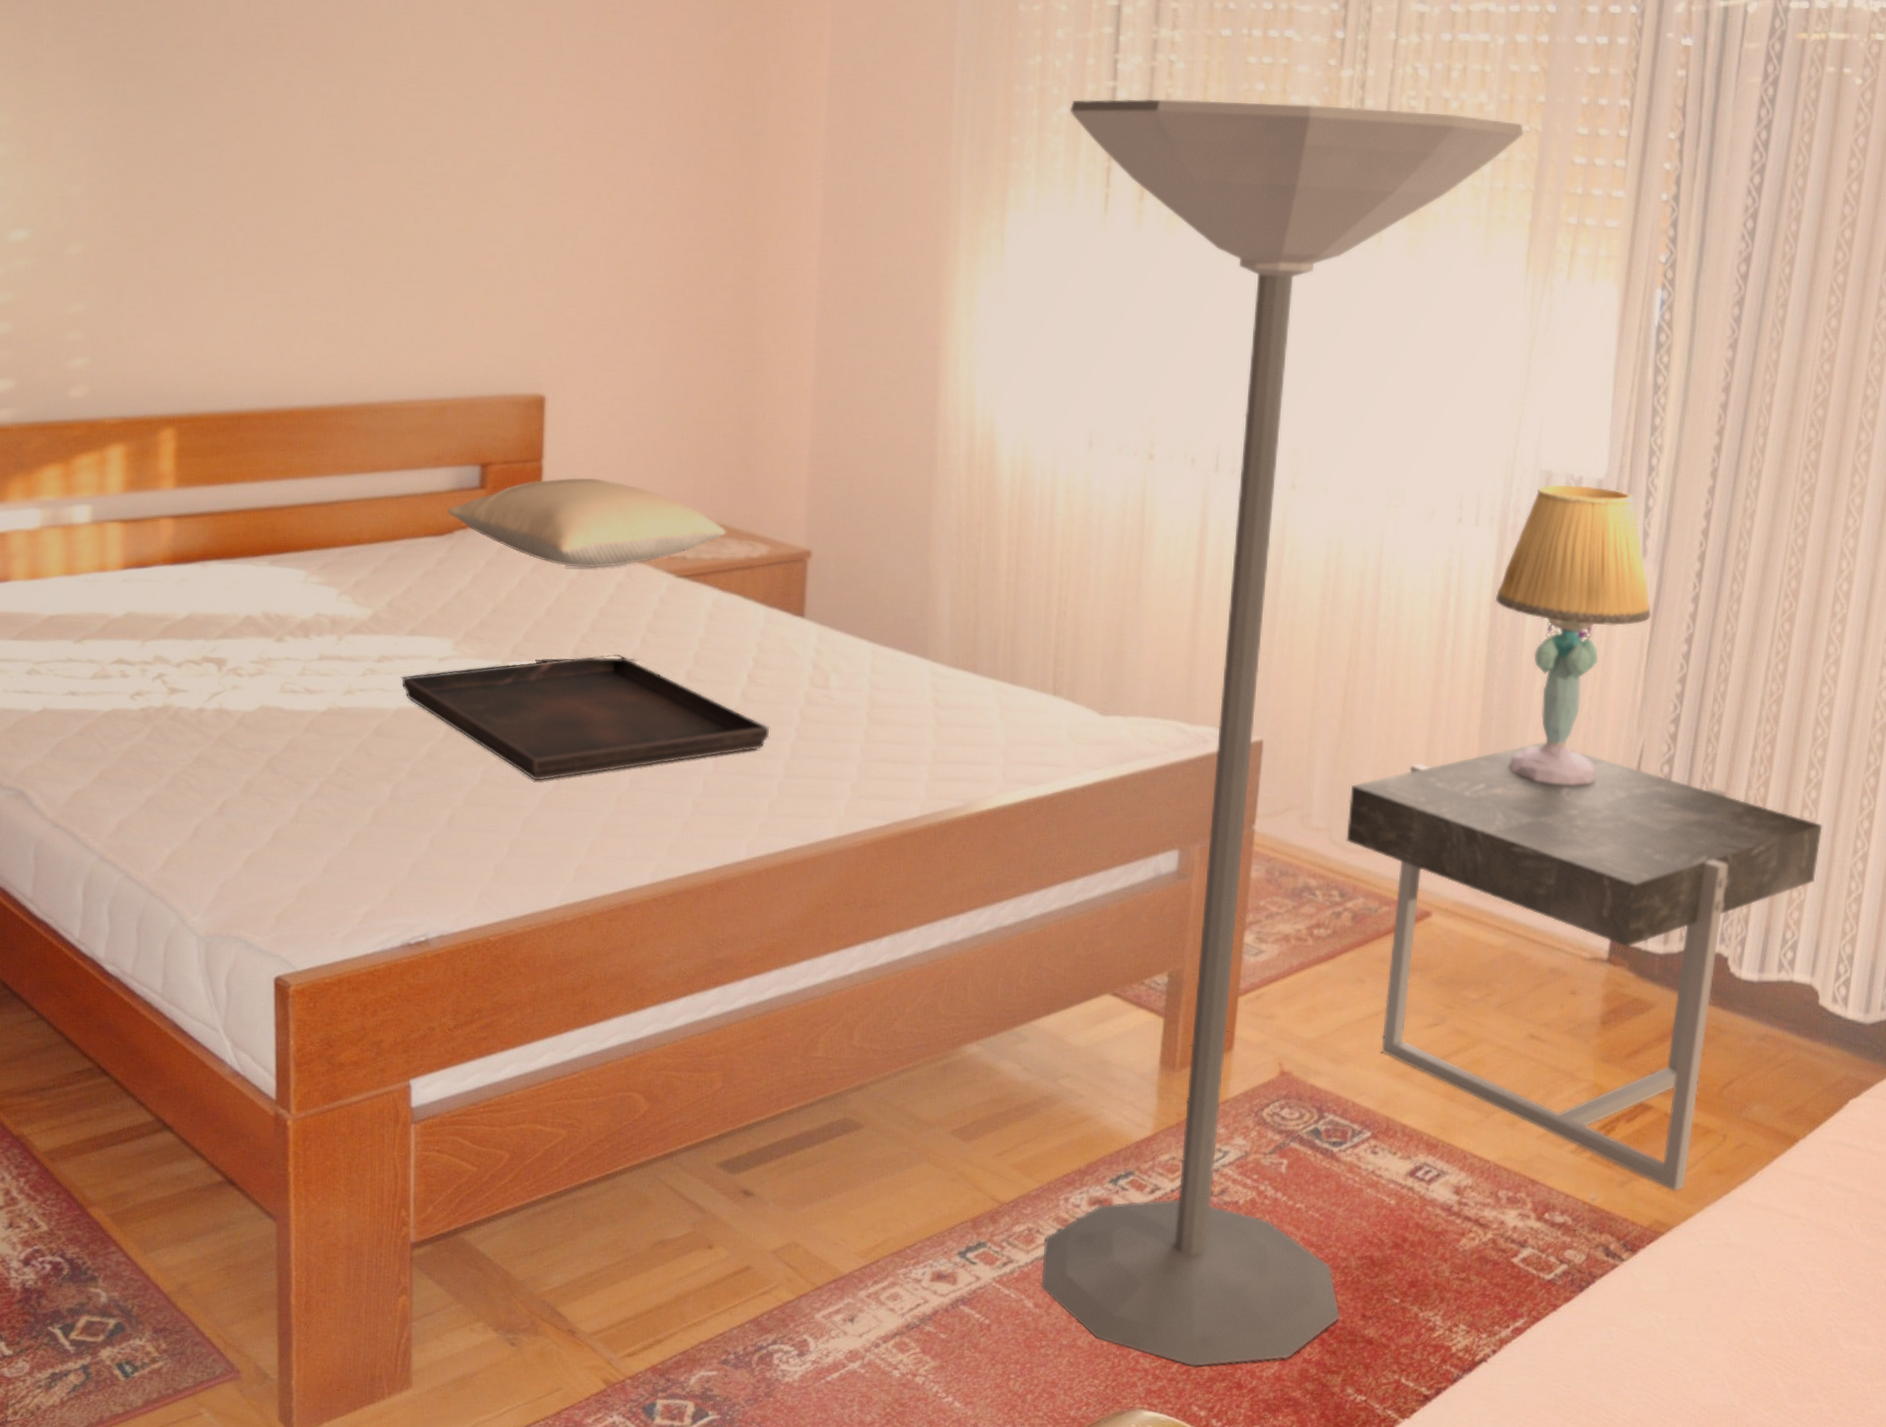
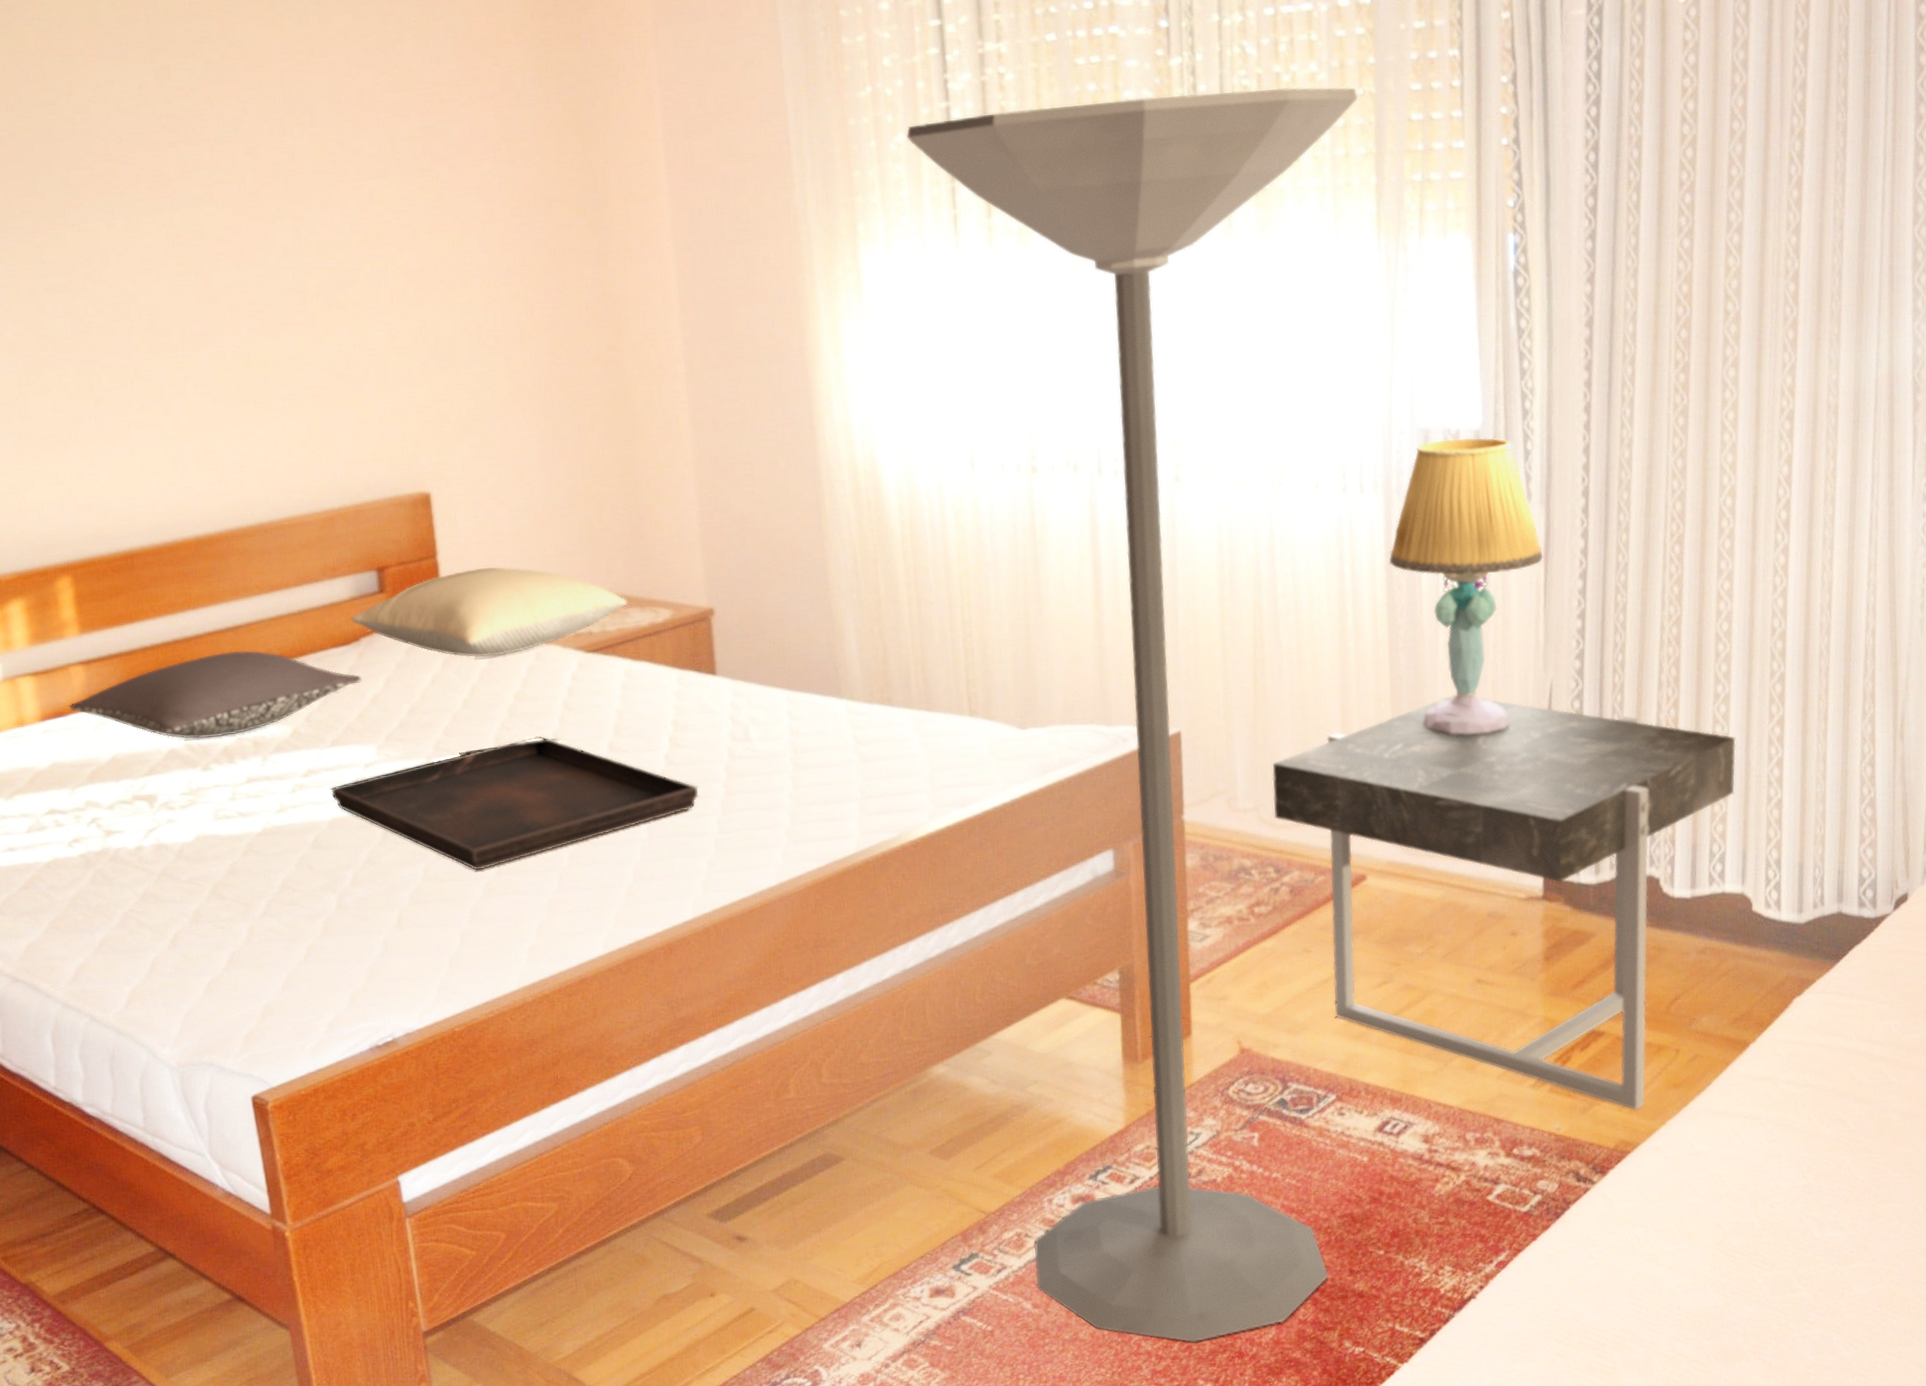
pillow: none [153,525,449,610] -> present [69,650,362,739]

